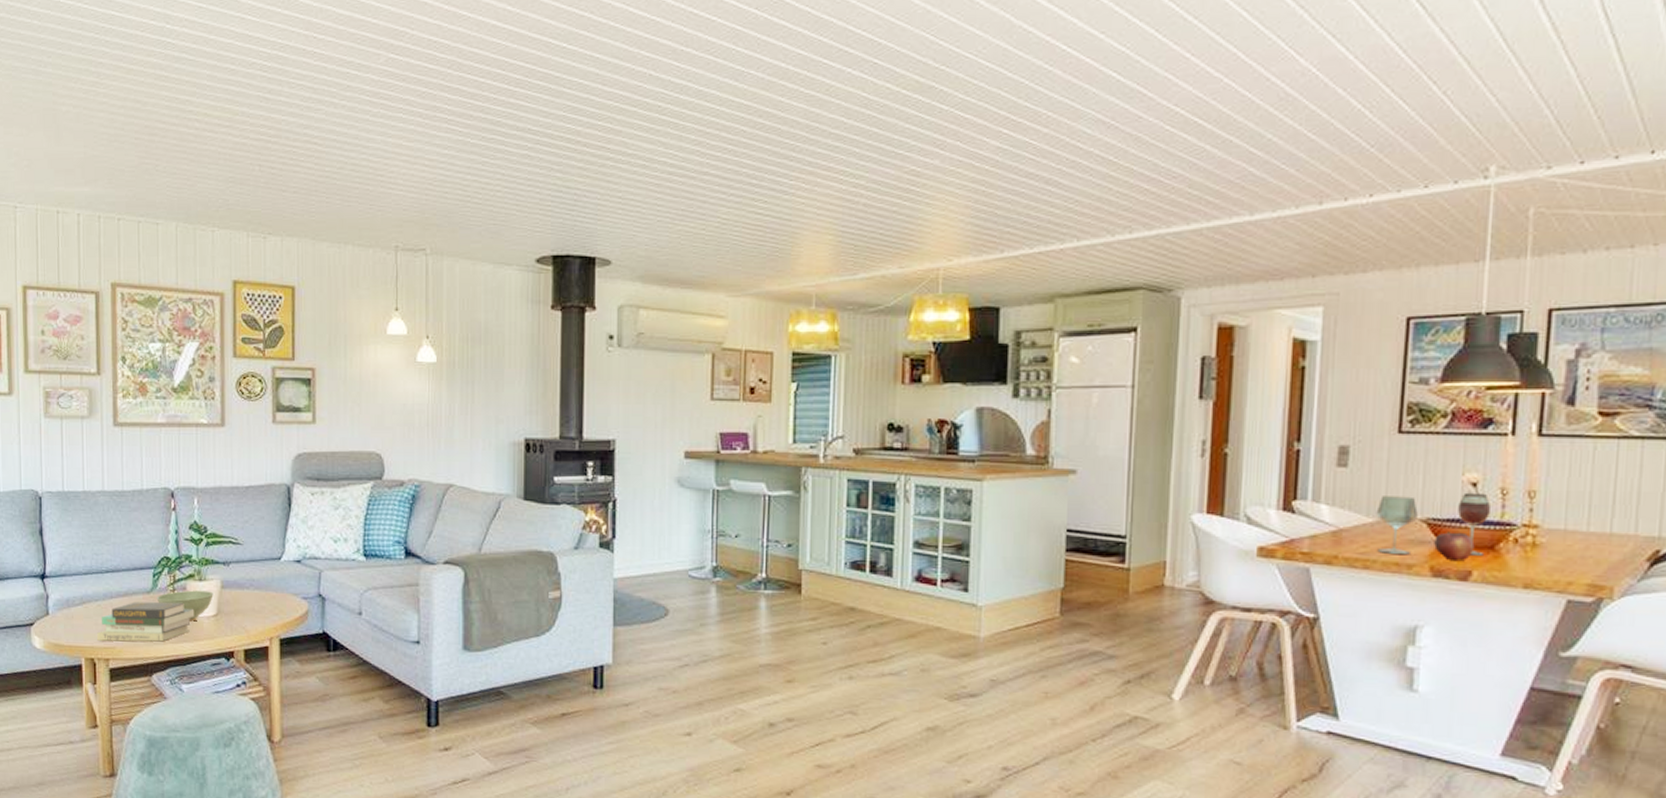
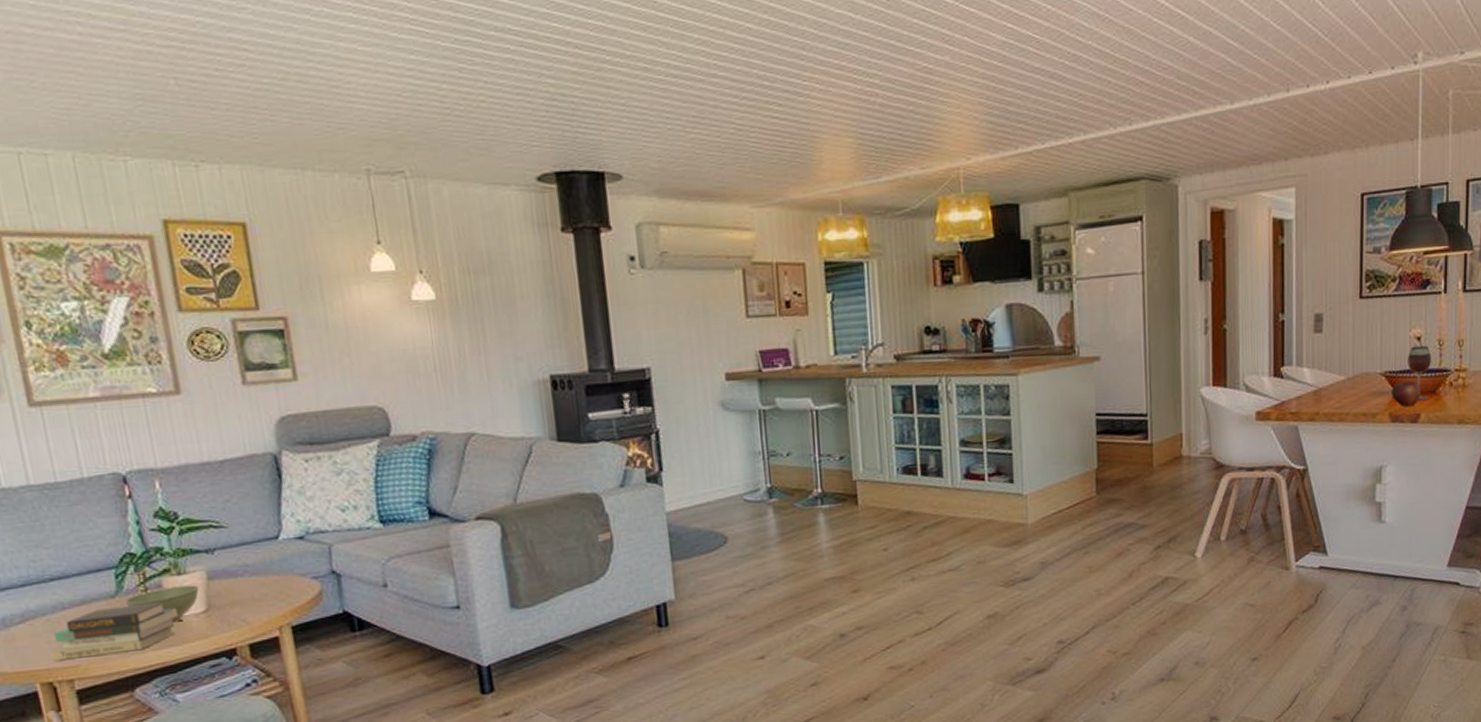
wine glass: present [1376,496,1418,556] -> none [1346,354,1378,407]

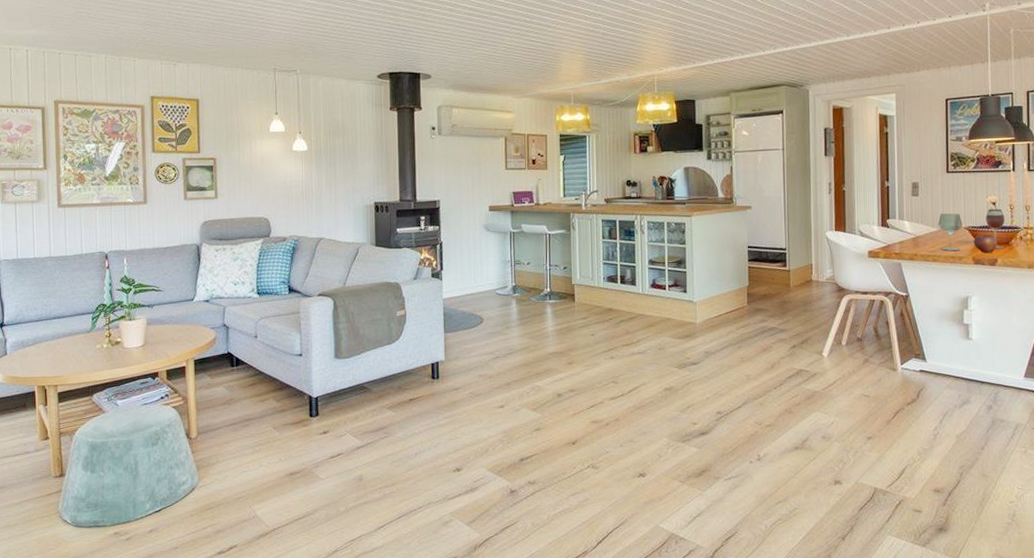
books: present [51,602,179,661] -> none [47,337,126,372]
bowl: present [124,584,199,624] -> none [95,327,141,353]
wine glass: none [1346,354,1378,407] -> present [938,213,962,252]

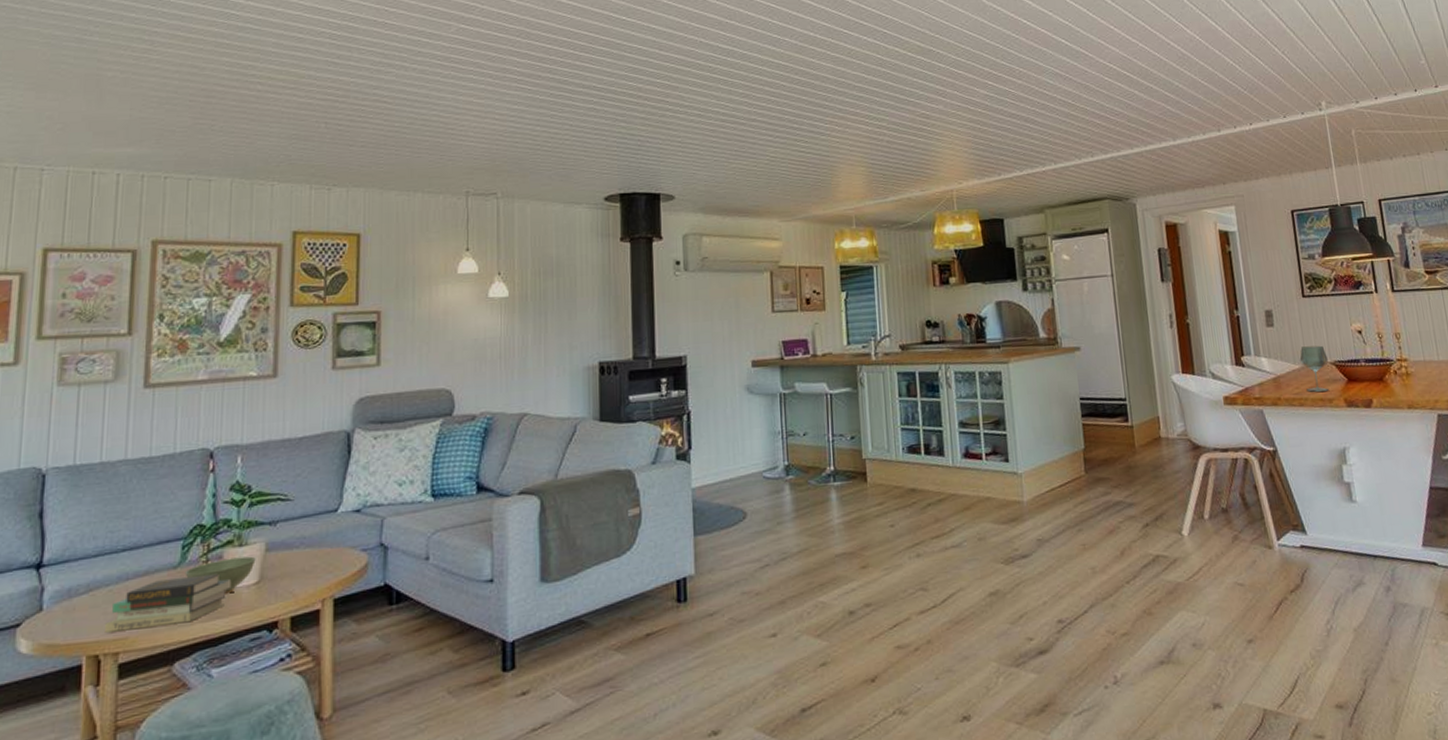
books: none [47,337,126,372] -> present [105,573,232,633]
bowl: none [95,327,141,353] -> present [185,556,256,596]
fruit: present [974,234,998,254] -> none [1343,369,1370,393]
wineglass: present [986,208,1005,249] -> none [1352,338,1377,387]

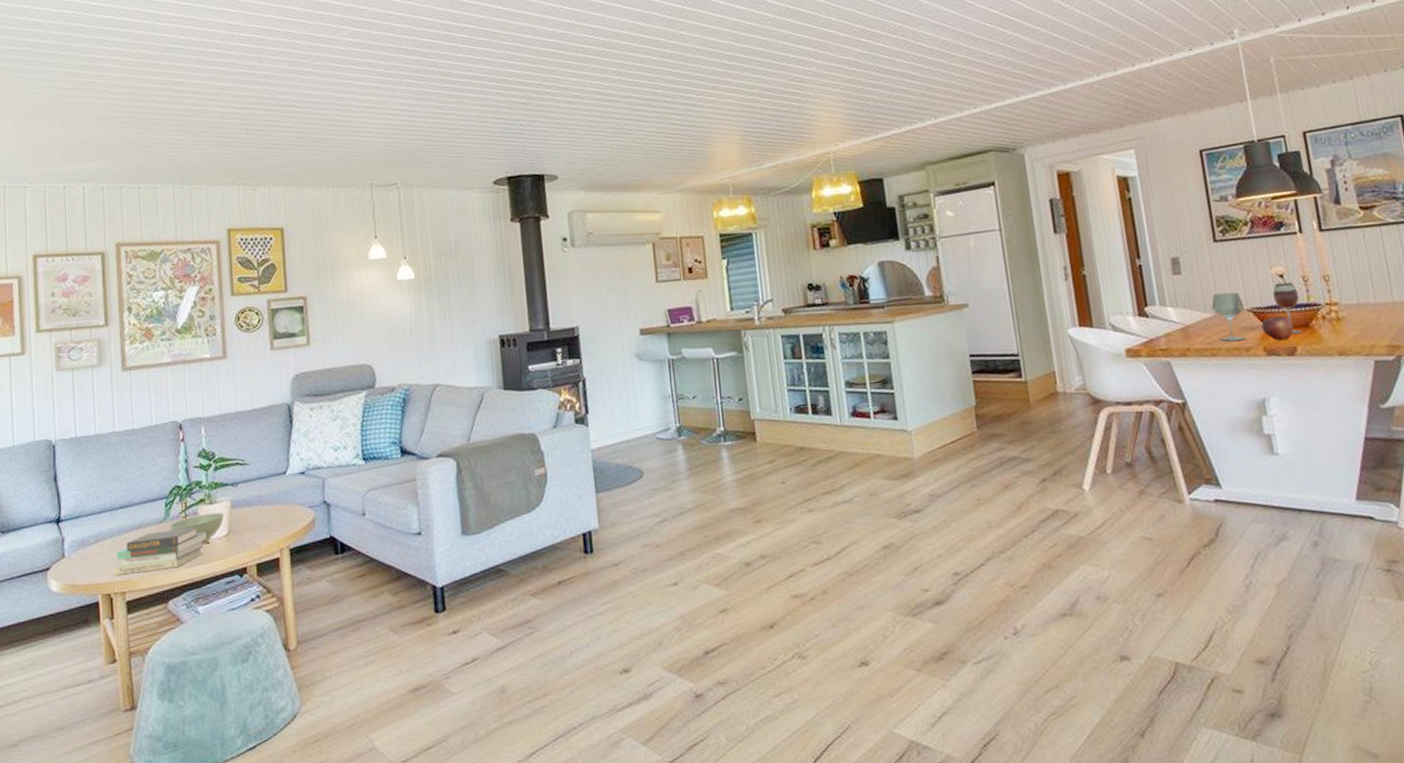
fruit: none [1343,369,1370,393] -> present [1261,316,1294,341]
wineglass: none [1352,338,1377,387] -> present [1273,282,1302,334]

